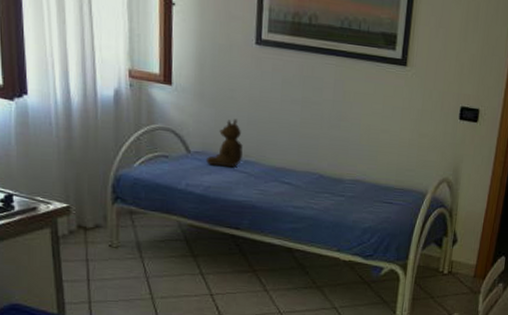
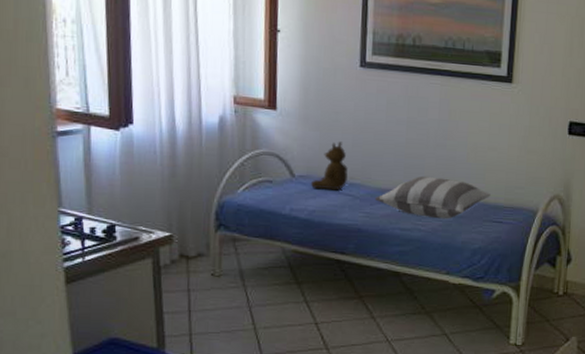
pillow: none [268,155,382,199] -> present [374,175,491,219]

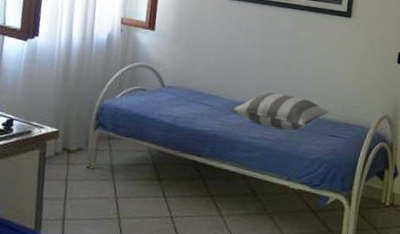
teddy bear: present [310,141,348,191] -> none [177,59,209,101]

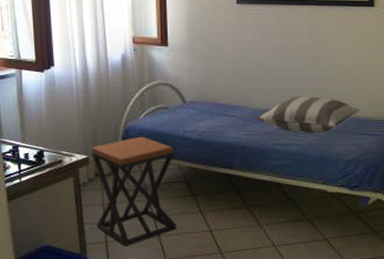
stool: none [56,115,146,226] -> present [92,136,177,247]

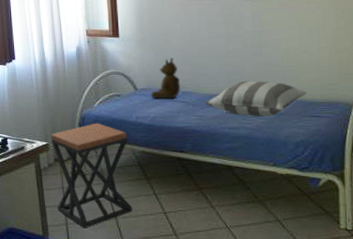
teddy bear: none [199,70,231,113] -> present [150,58,180,99]

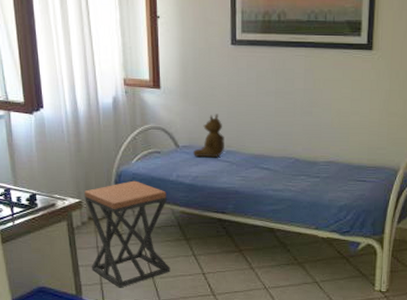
pillow: present [204,80,307,117] -> none [249,141,354,180]

